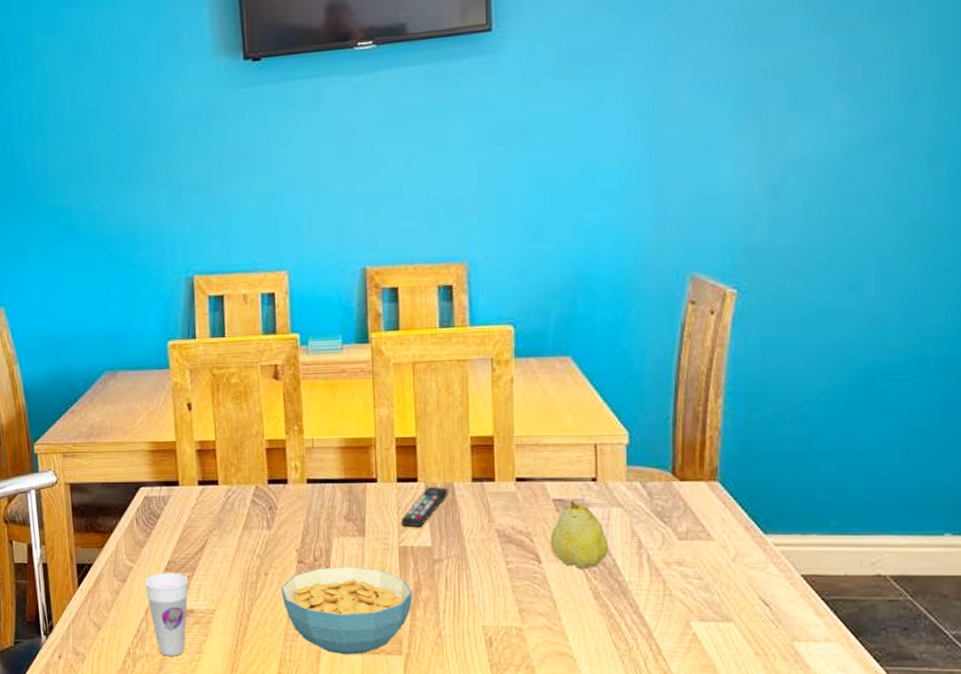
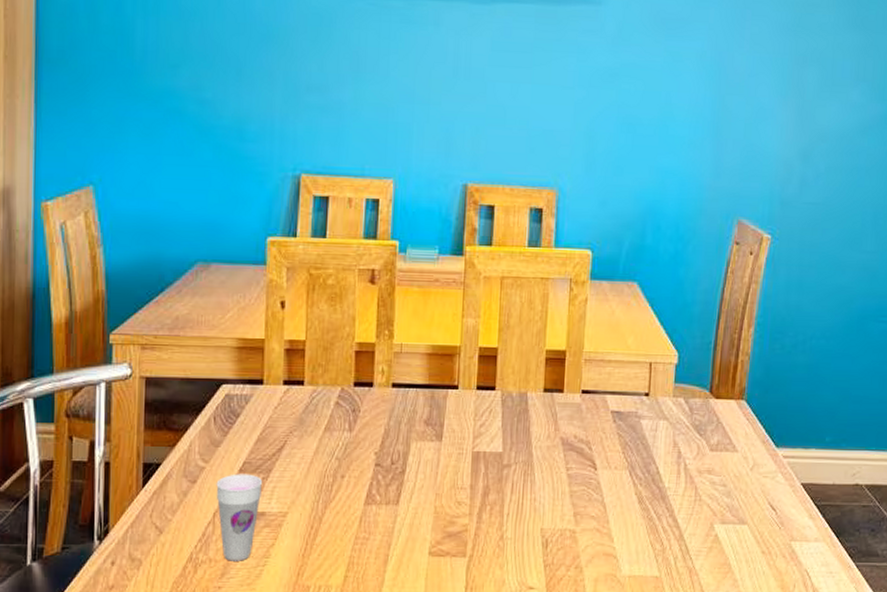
cereal bowl: present [280,567,413,655] -> none [355,470,482,558]
remote control: present [401,486,448,528] -> none [477,395,522,434]
fruit: present [550,501,609,569] -> none [606,413,654,476]

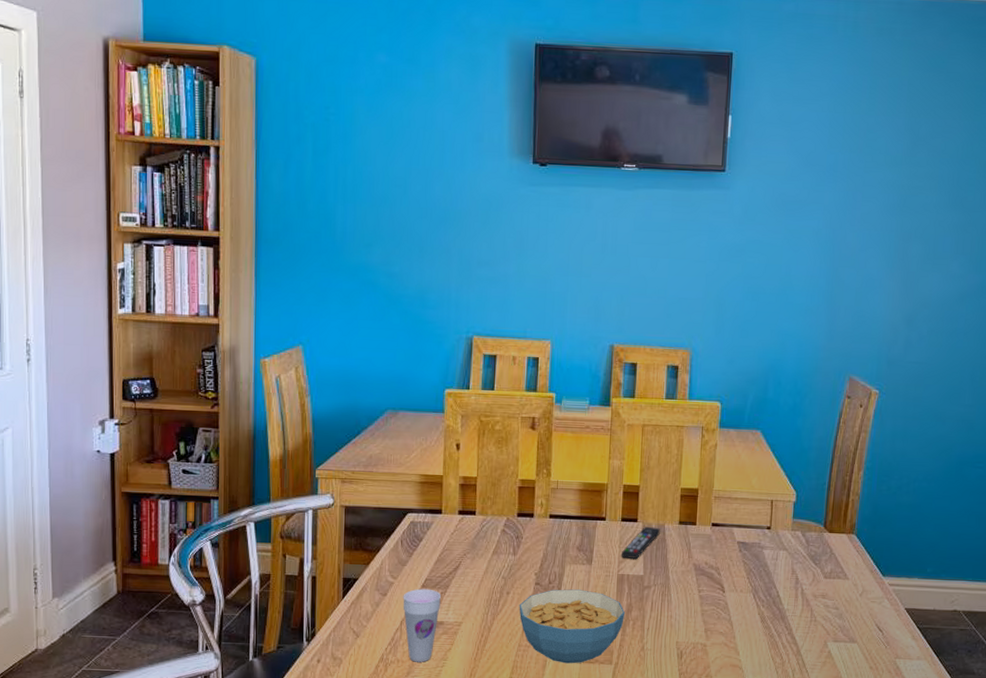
cereal bowl: none [355,470,482,558] -> present [519,589,626,664]
remote control: none [477,395,522,434] -> present [621,526,660,560]

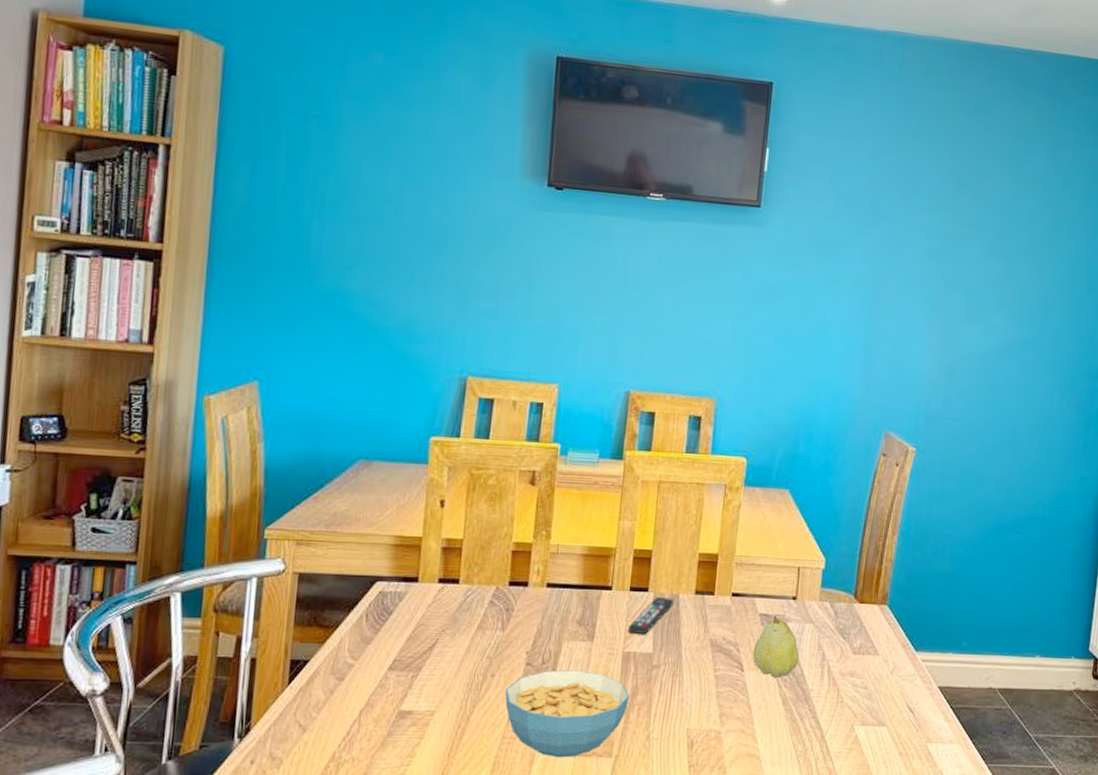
cup: present [403,588,442,662] -> none [364,671,412,761]
fruit: none [732,544,775,598] -> present [753,616,800,677]

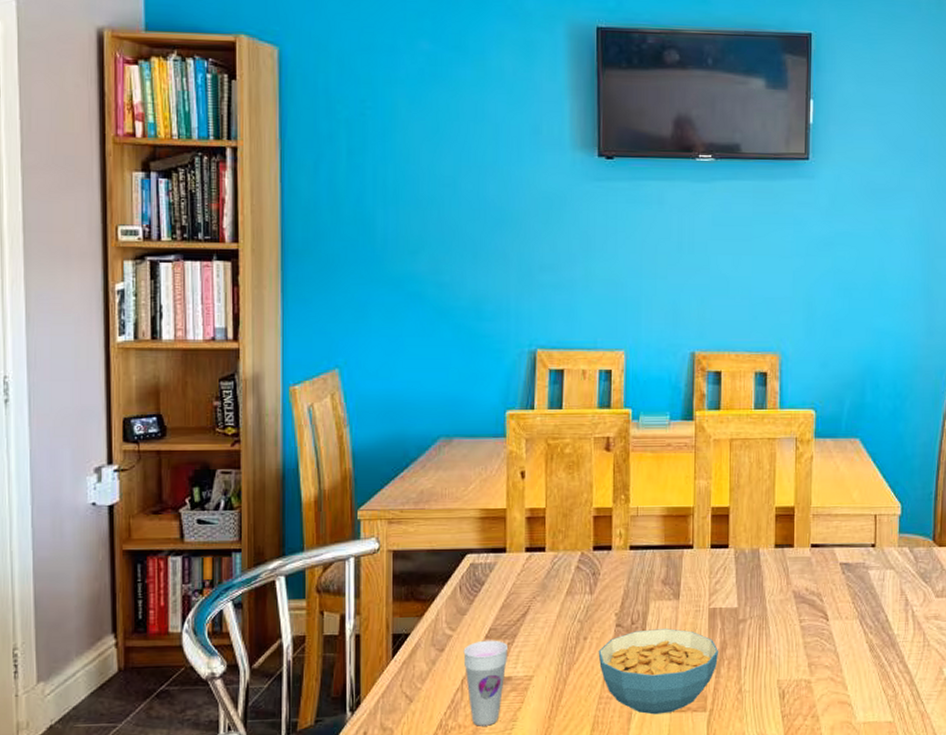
cup: none [364,671,412,761] -> present [463,640,509,726]
remote control: present [628,596,674,635] -> none [712,552,754,591]
fruit: present [753,616,800,677] -> none [836,564,883,625]

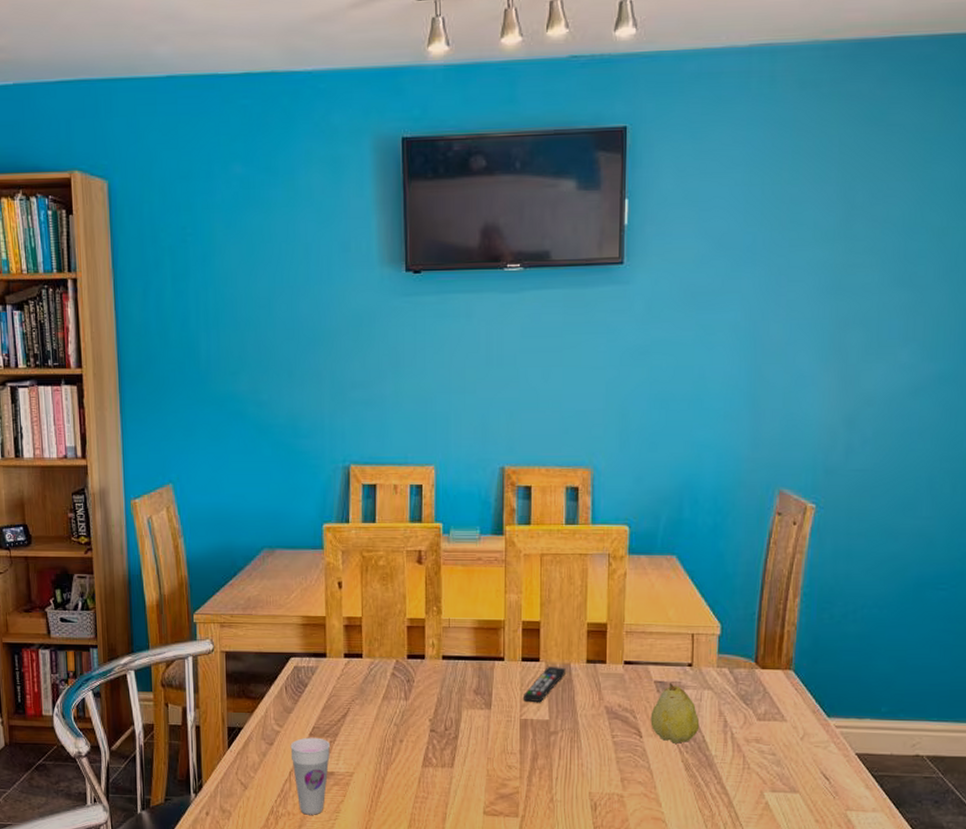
cereal bowl: present [598,628,719,715] -> none [414,736,531,817]
remote control: none [712,552,754,591] -> present [524,666,566,703]
fruit: none [836,564,883,625] -> present [650,683,700,743]

